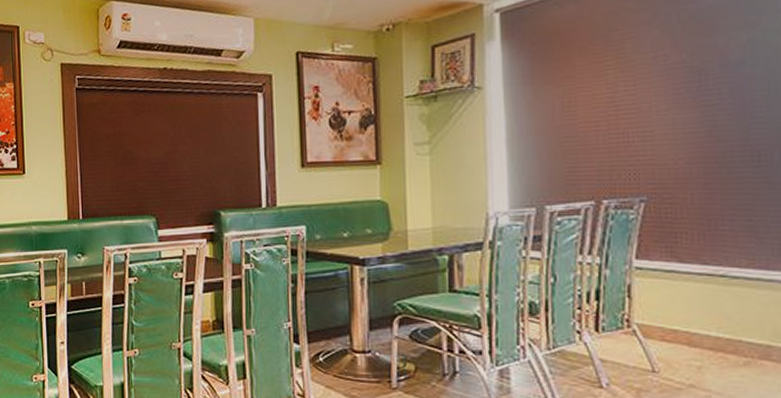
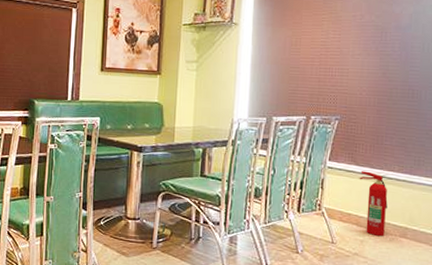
fire extinguisher: none [685,269,735,360] -> present [359,171,388,237]

